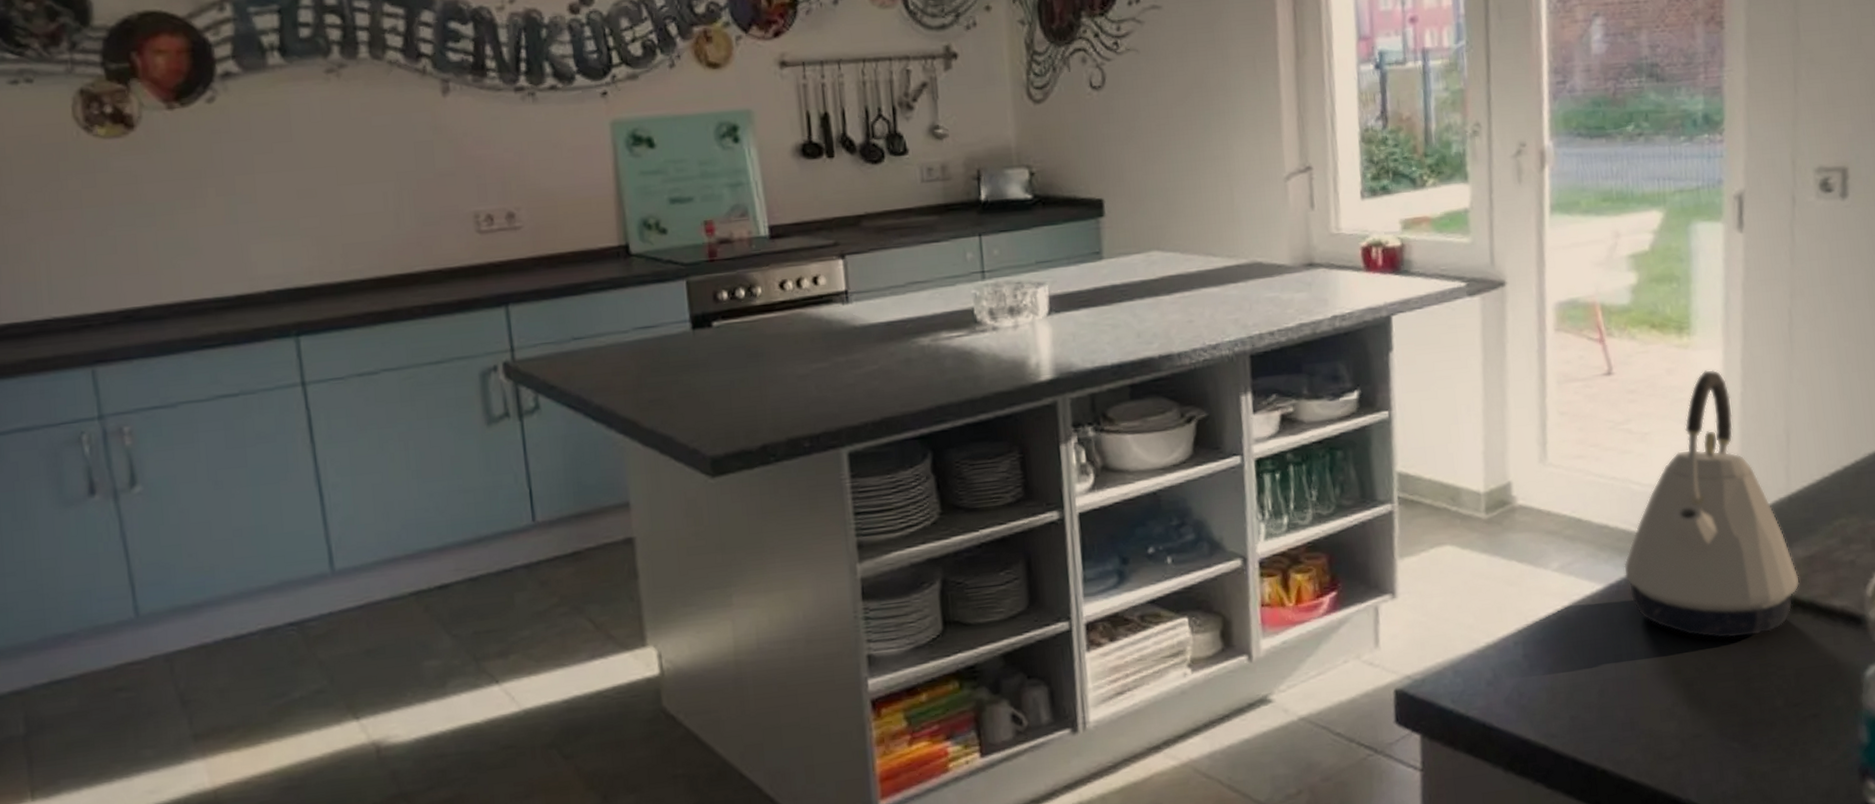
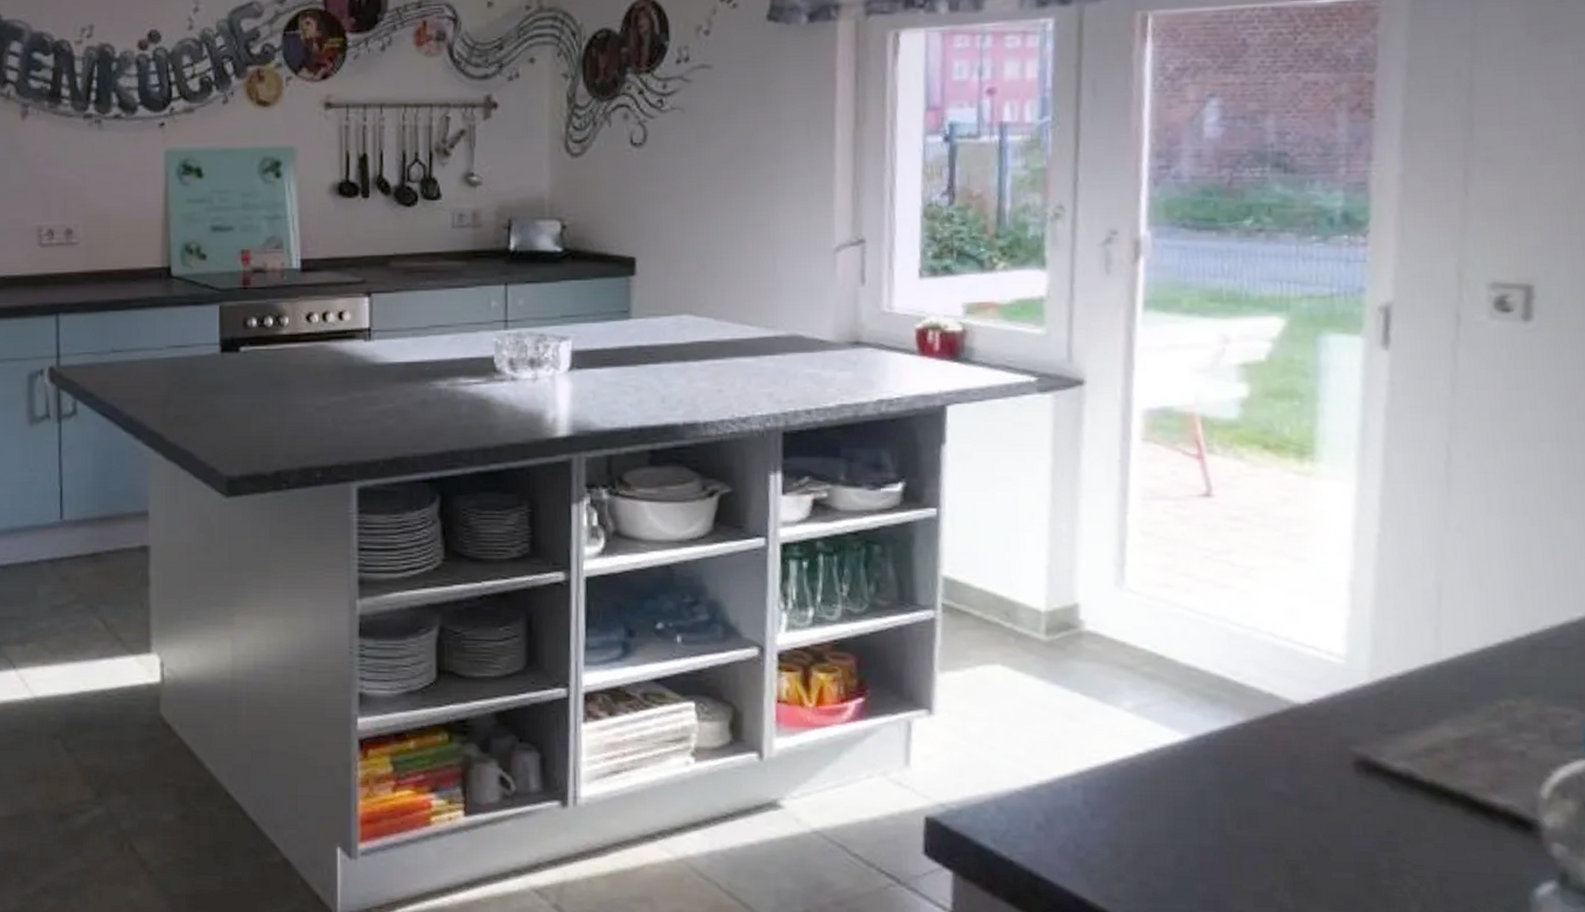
kettle: present [1624,370,1800,639] -> none [1215,504,1448,823]

